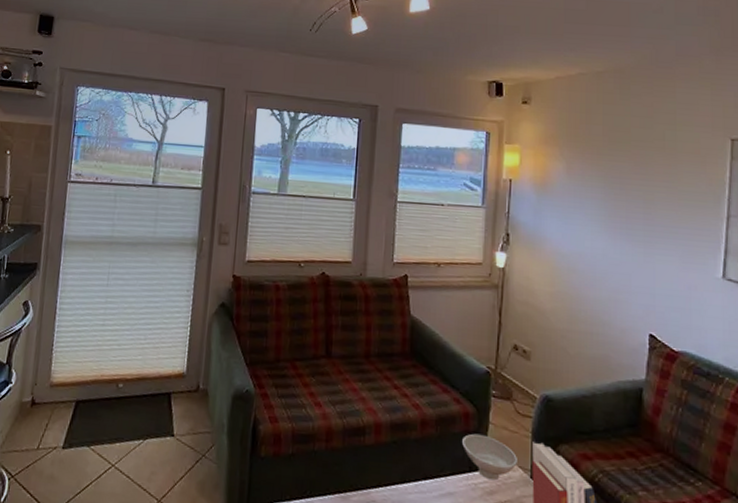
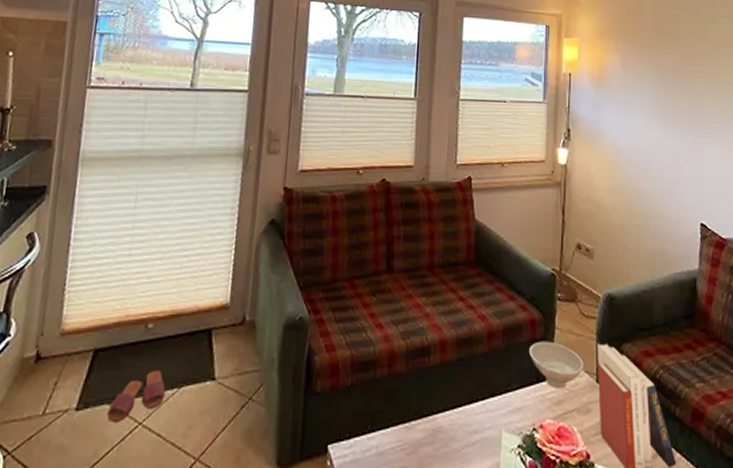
slippers: none [87,423,133,462] -> present [108,371,166,422]

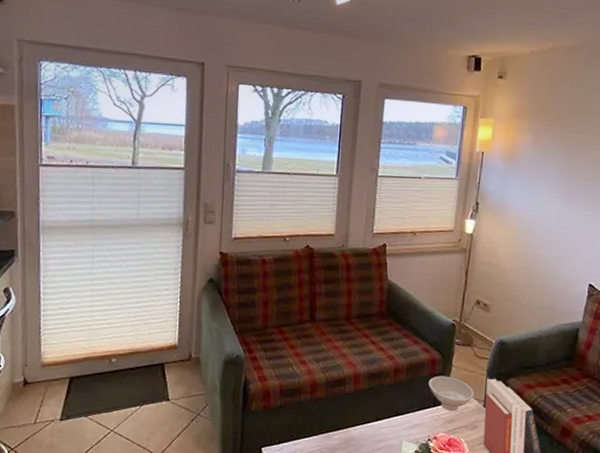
slippers: present [108,371,166,422] -> none [86,393,130,429]

